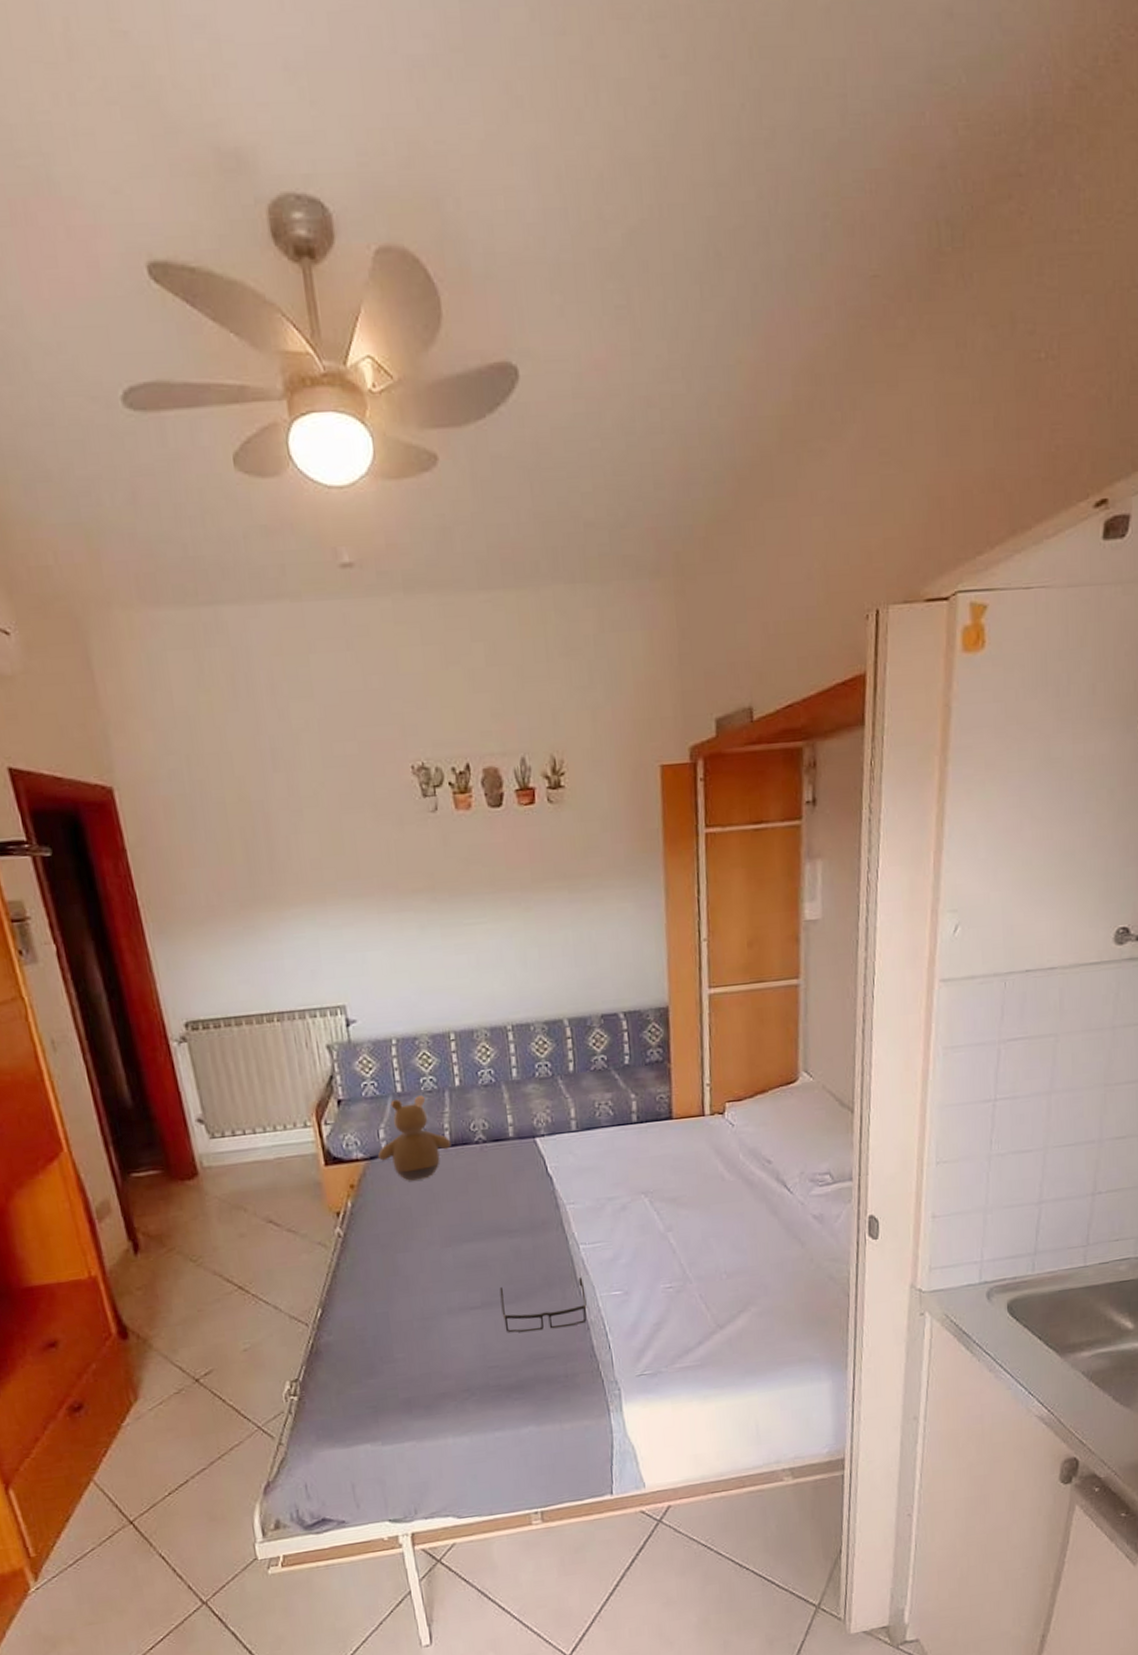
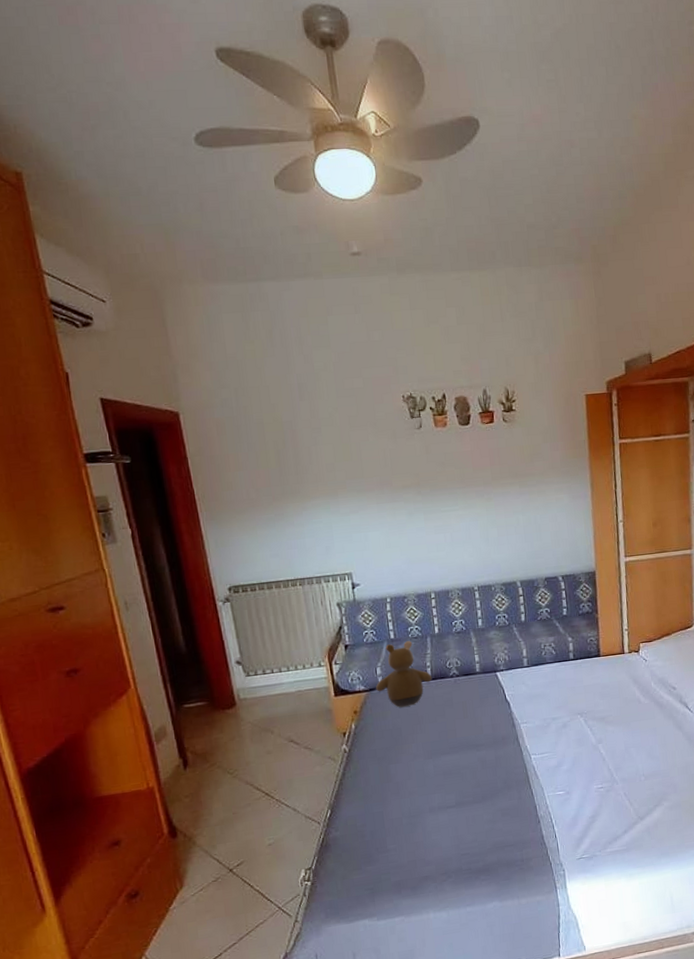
glasses: present [499,1277,587,1333] -> none [470,781,538,826]

